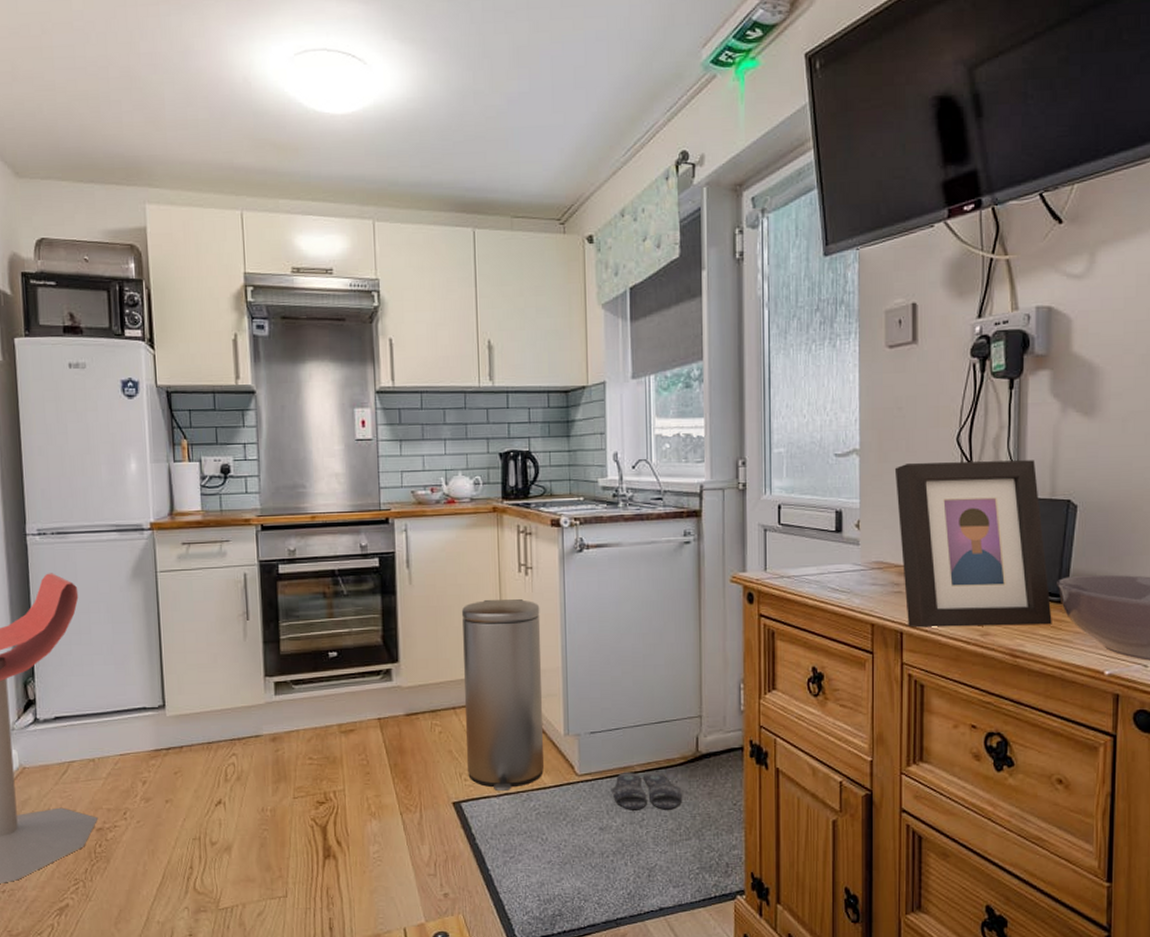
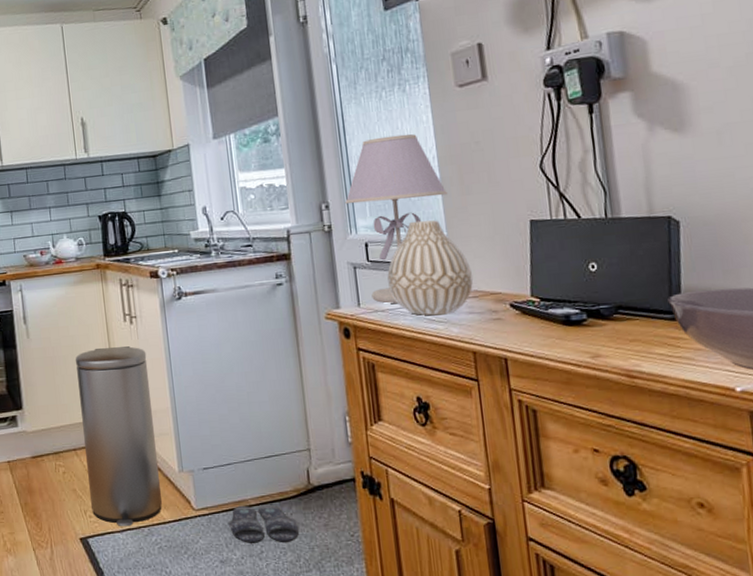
table lamp: none [763,392,866,571] -> present [345,134,448,304]
vase: none [797,485,880,585] -> present [387,220,474,316]
picture frame: present [894,460,1052,628] -> none [478,180,669,353]

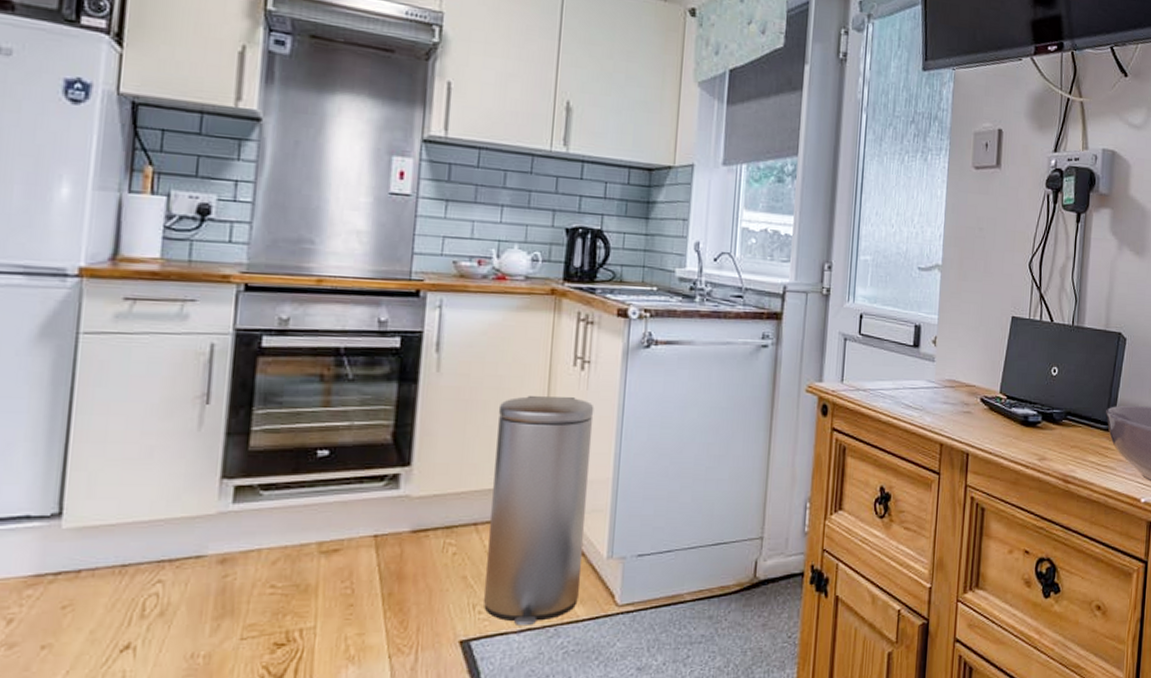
slippers: present [228,505,299,543] -> none [654,601,734,646]
table lamp: present [345,134,448,304] -> none [849,203,947,385]
vase: present [387,220,474,316] -> none [874,298,954,402]

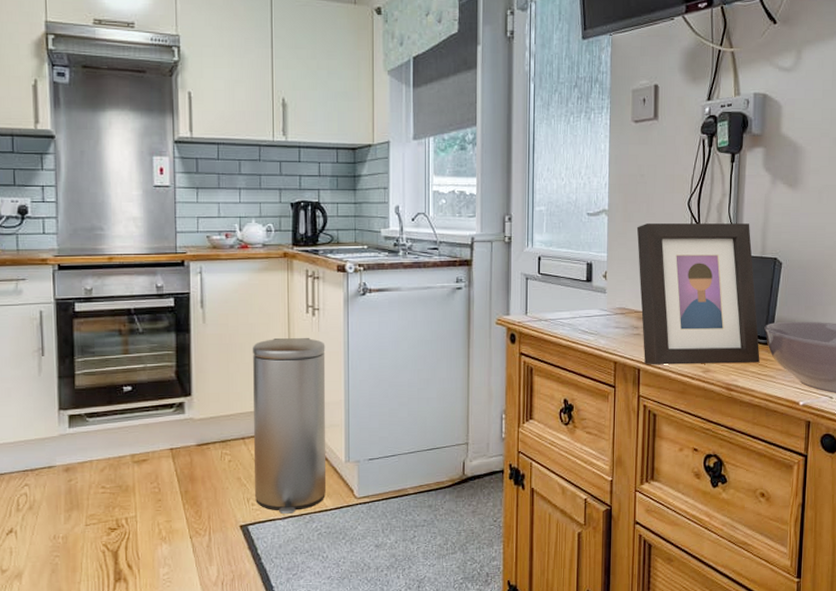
picture frame: none [972,284,1100,452] -> present [636,223,760,365]

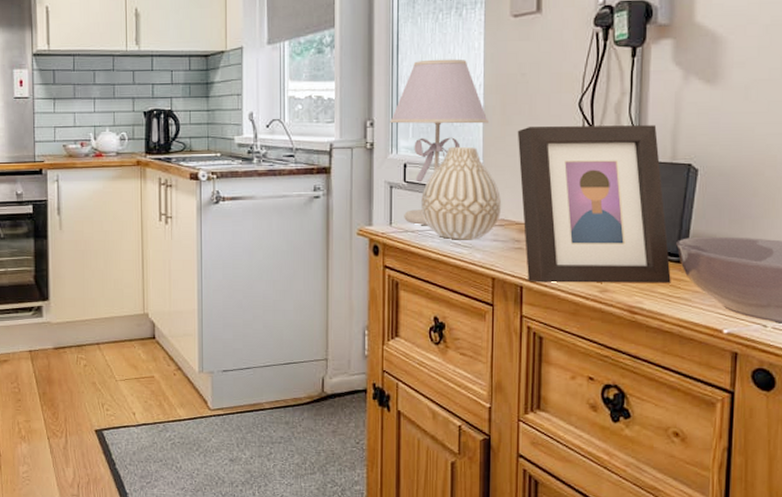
pedal bin: present [252,338,326,515] -> none [106,246,180,422]
table lamp: none [526,159,613,315] -> present [390,59,490,226]
vase: none [553,241,623,328] -> present [421,146,502,240]

